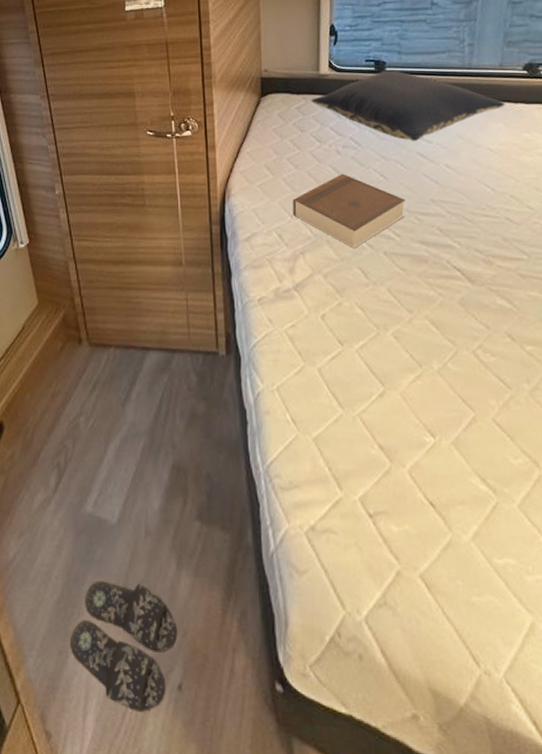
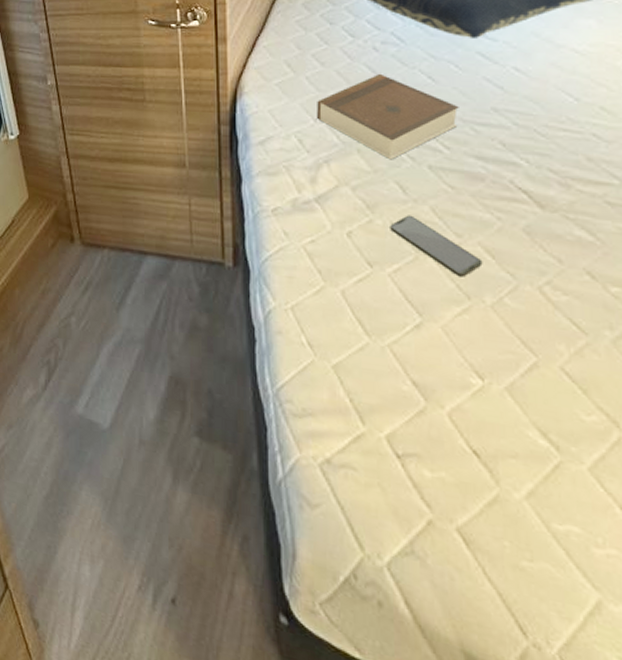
slippers: present [71,580,177,713] -> none [60,482,171,619]
smartphone: none [355,296,430,348] -> present [390,215,483,277]

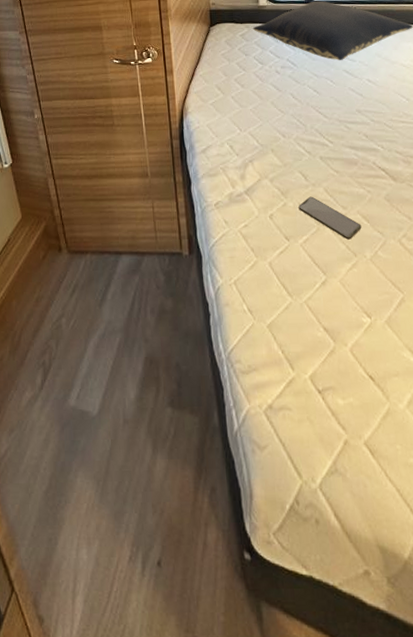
book: present [317,73,459,160] -> none [241,90,336,155]

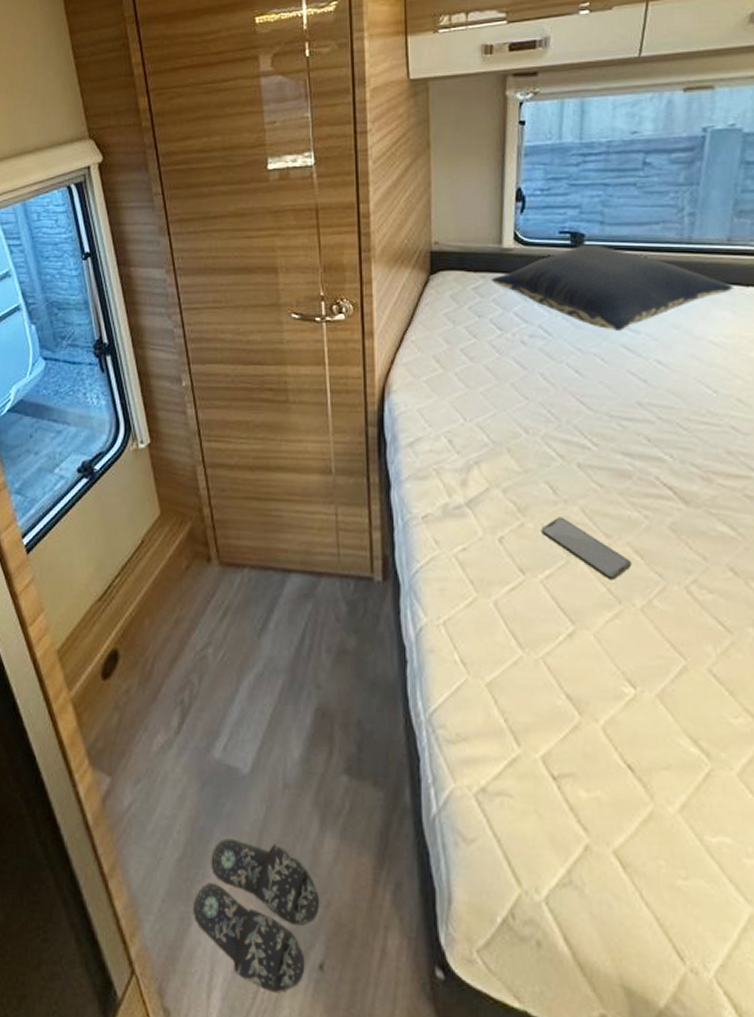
slippers: none [59,469,155,591] -> present [194,838,319,993]

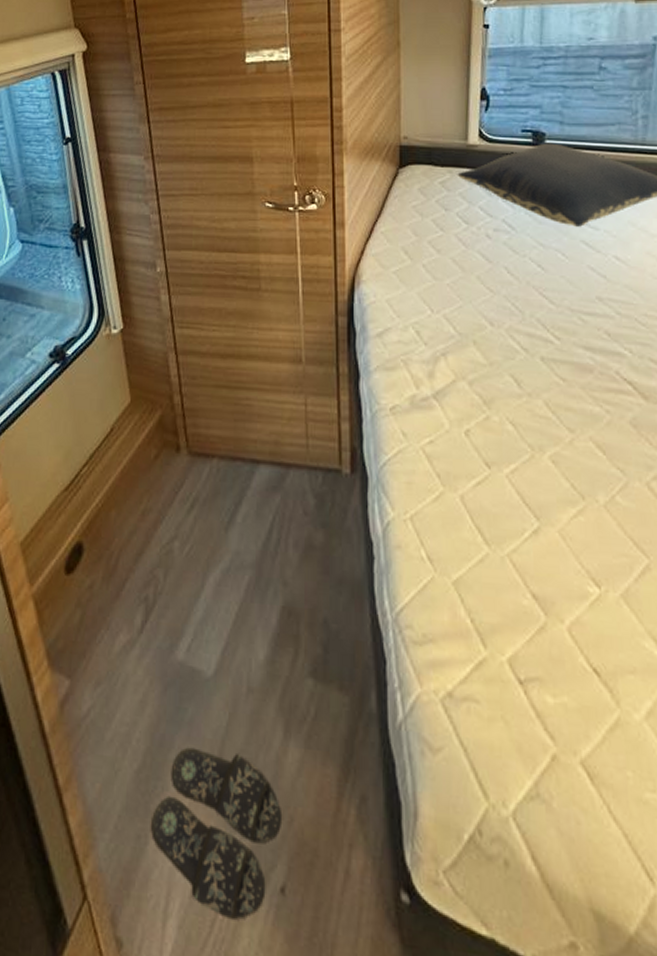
smartphone: present [541,516,632,580] -> none [506,410,595,476]

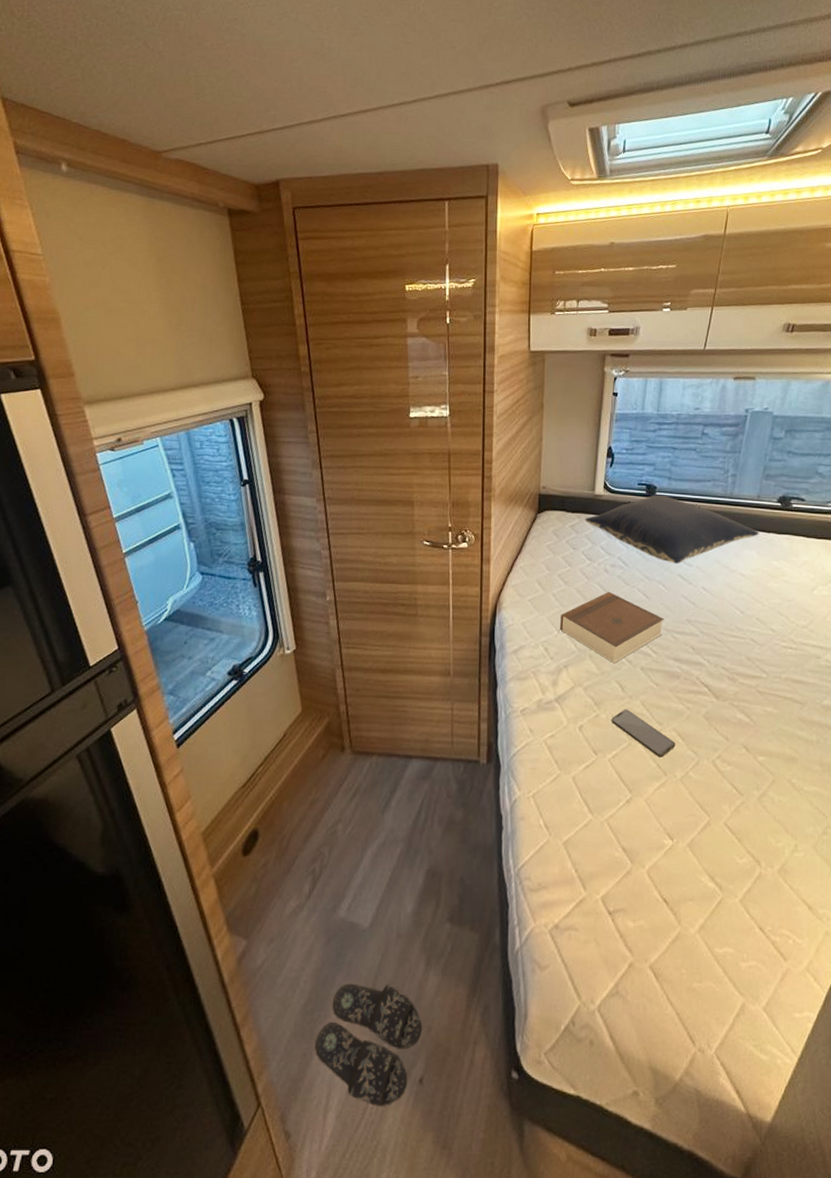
book: none [434,261,567,352] -> present [560,591,664,664]
smartphone: none [506,410,595,476] -> present [611,709,676,758]

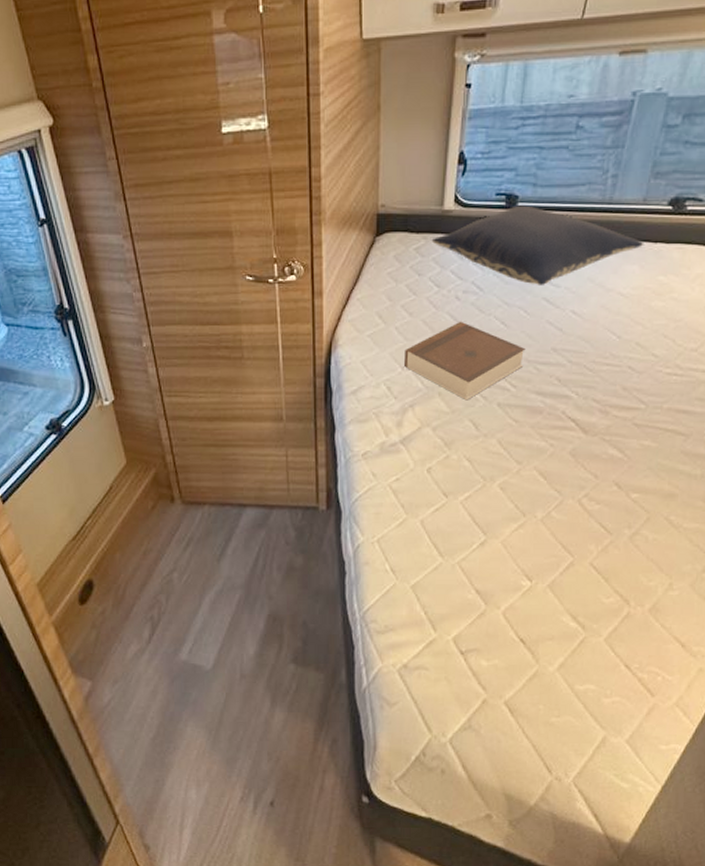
slippers: present [315,983,422,1107] -> none [167,719,270,826]
smartphone: present [611,709,676,758] -> none [463,448,537,498]

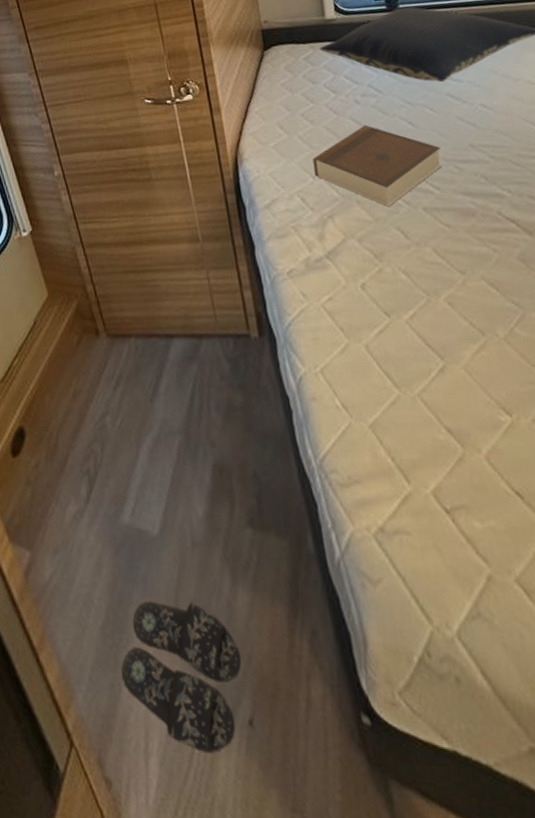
slippers: none [167,719,270,826] -> present [122,601,241,754]

